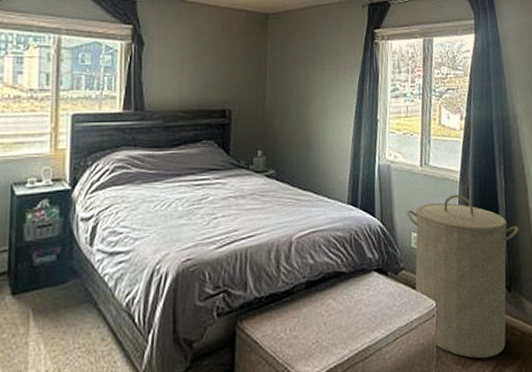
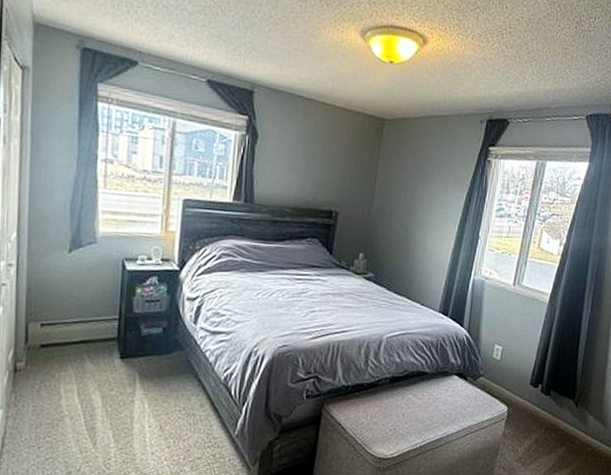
laundry hamper: present [406,194,519,359] -> none [490,314,597,460]

